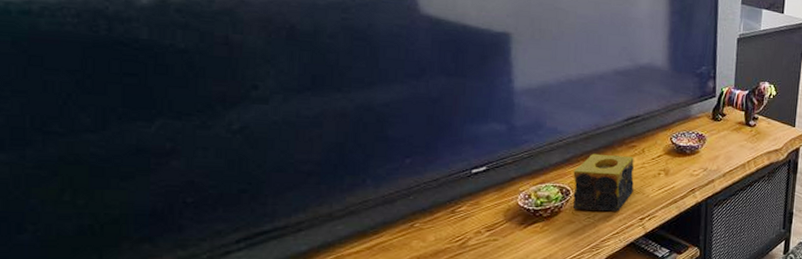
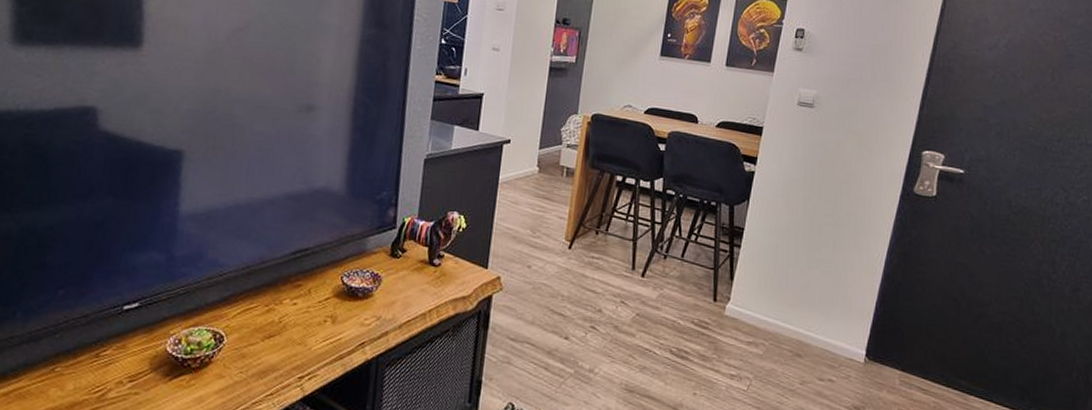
candle: present [573,153,634,212] -> none [225,292,299,367]

